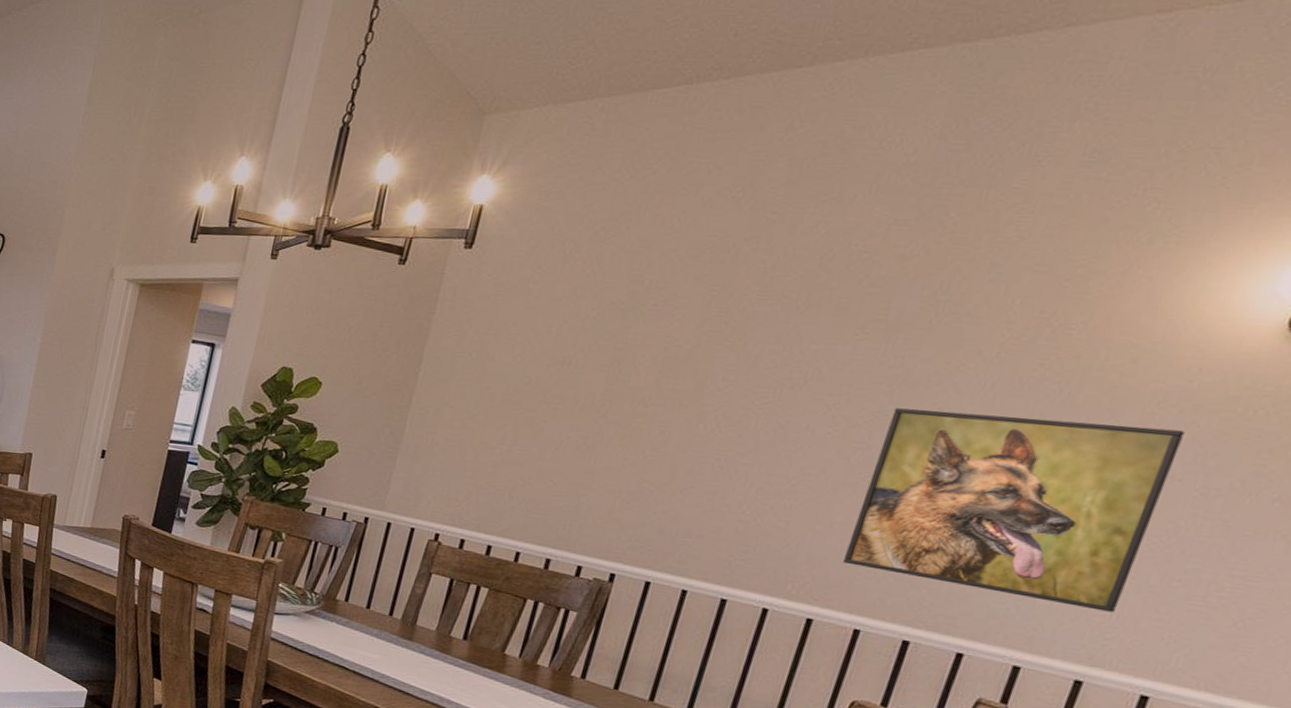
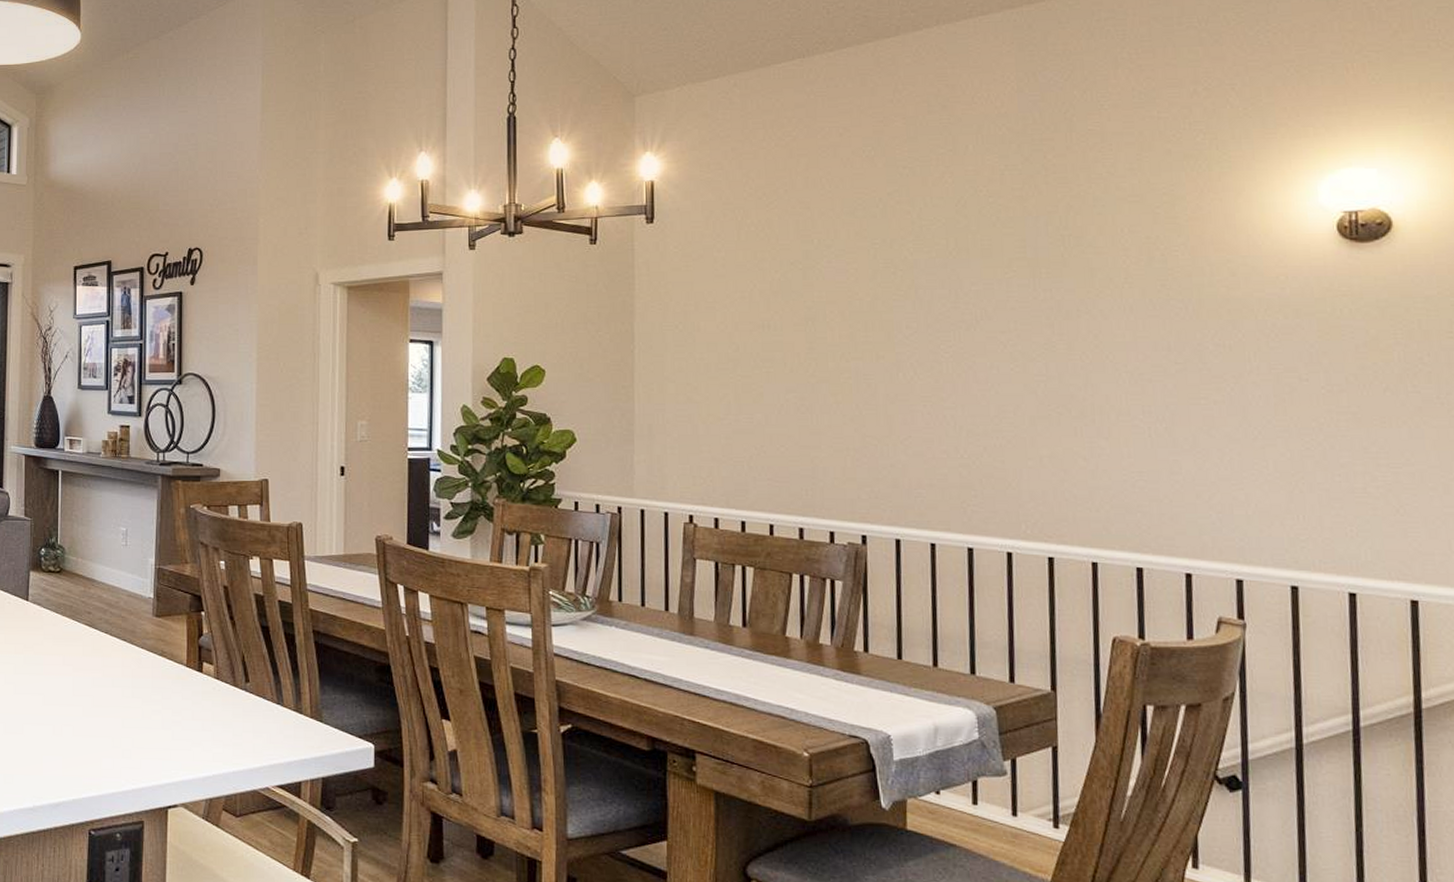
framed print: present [842,408,1185,613] -> none [1058,334,1300,514]

